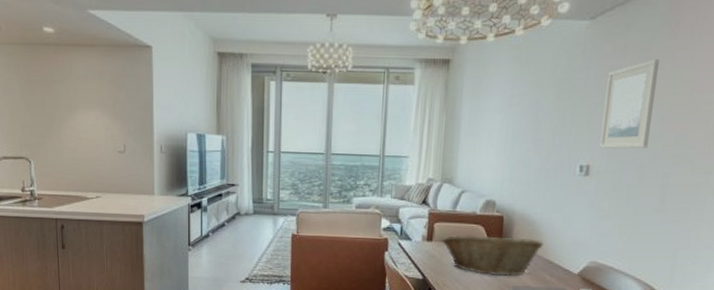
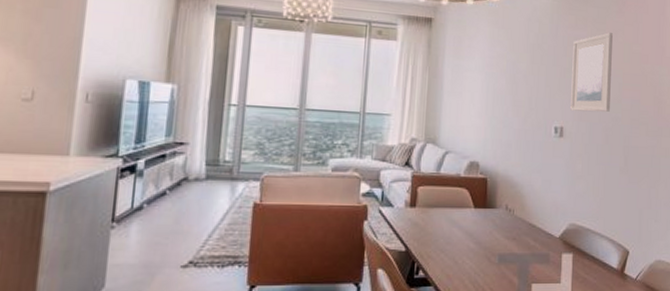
fruit basket: present [442,234,544,276] -> none [426,198,526,243]

